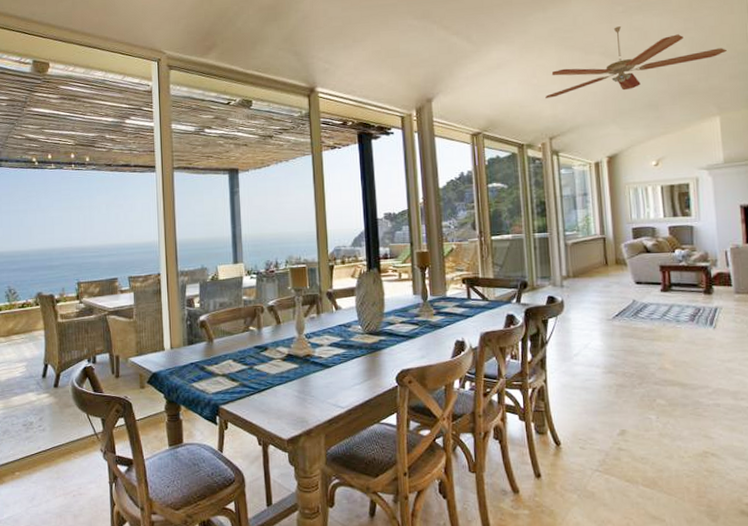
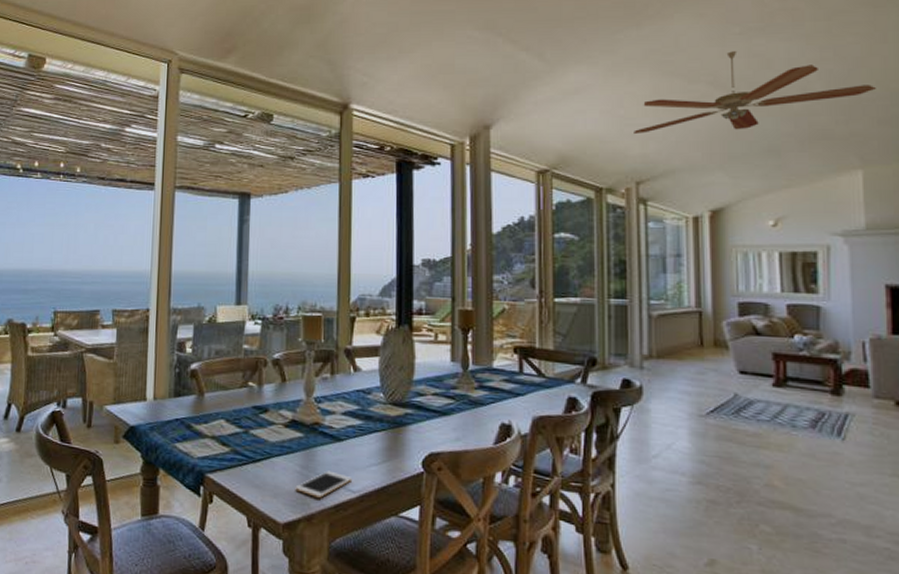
cell phone: none [295,392,341,415] -> present [295,470,353,498]

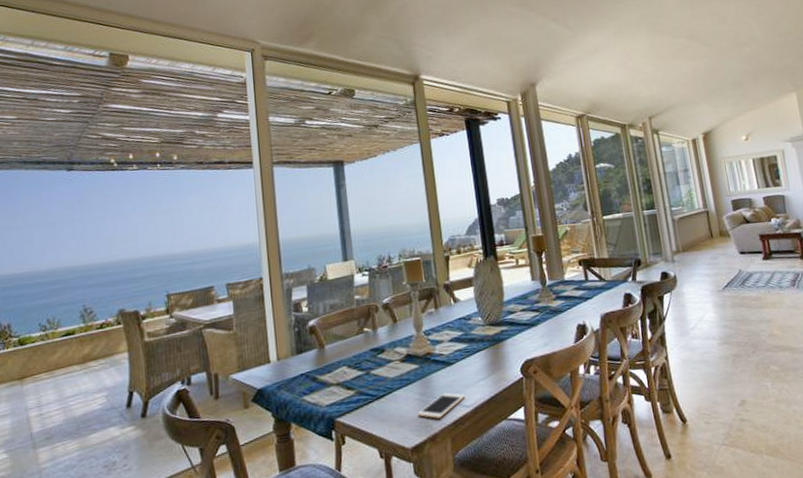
ceiling fan: present [634,51,876,133] -> none [641,12,795,80]

